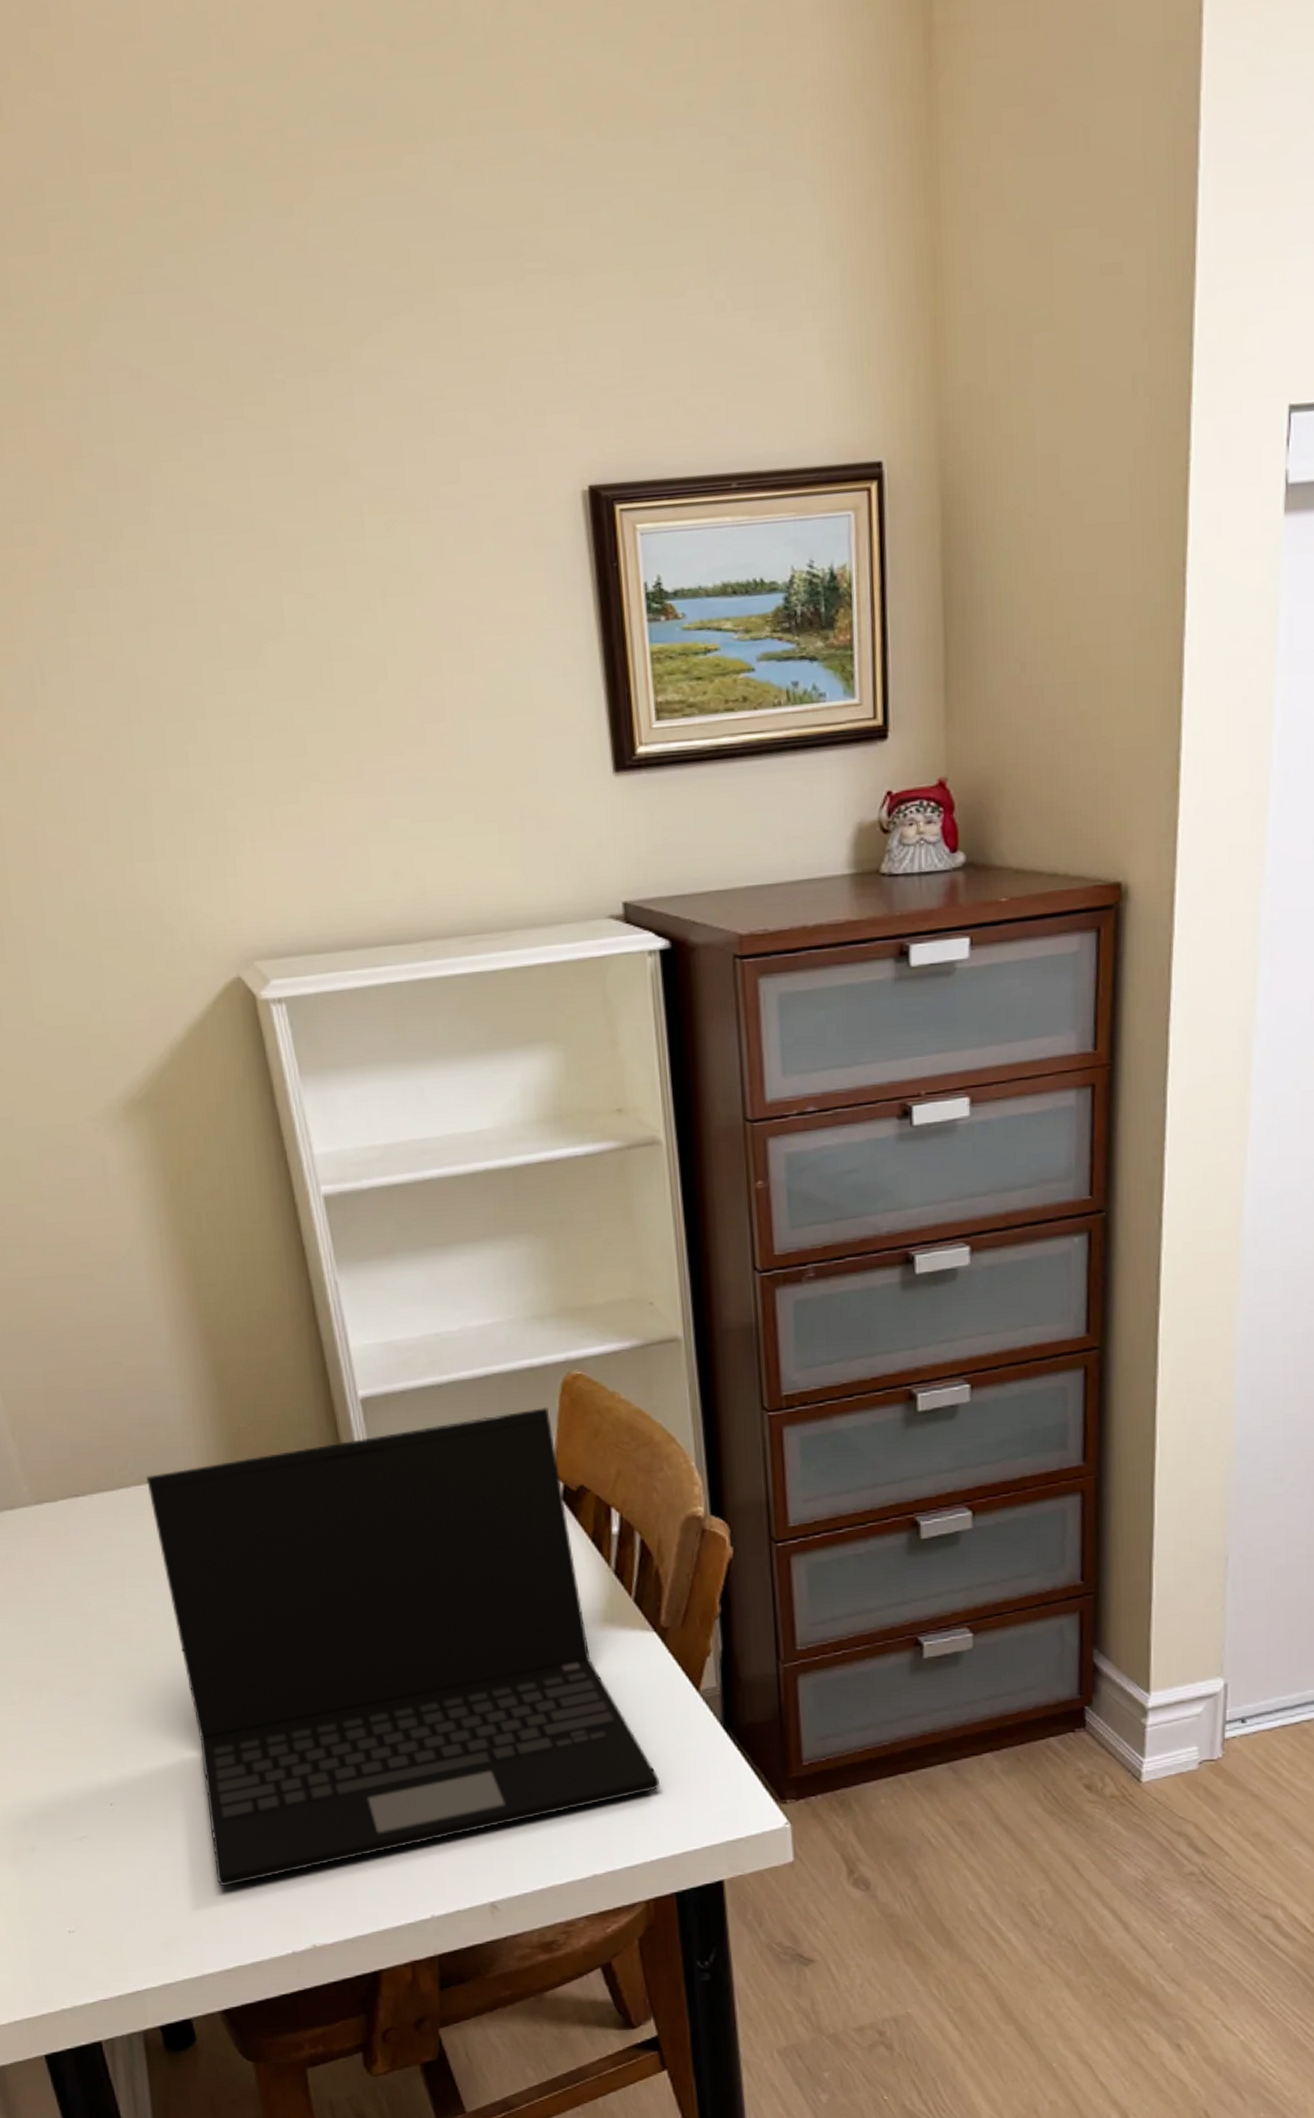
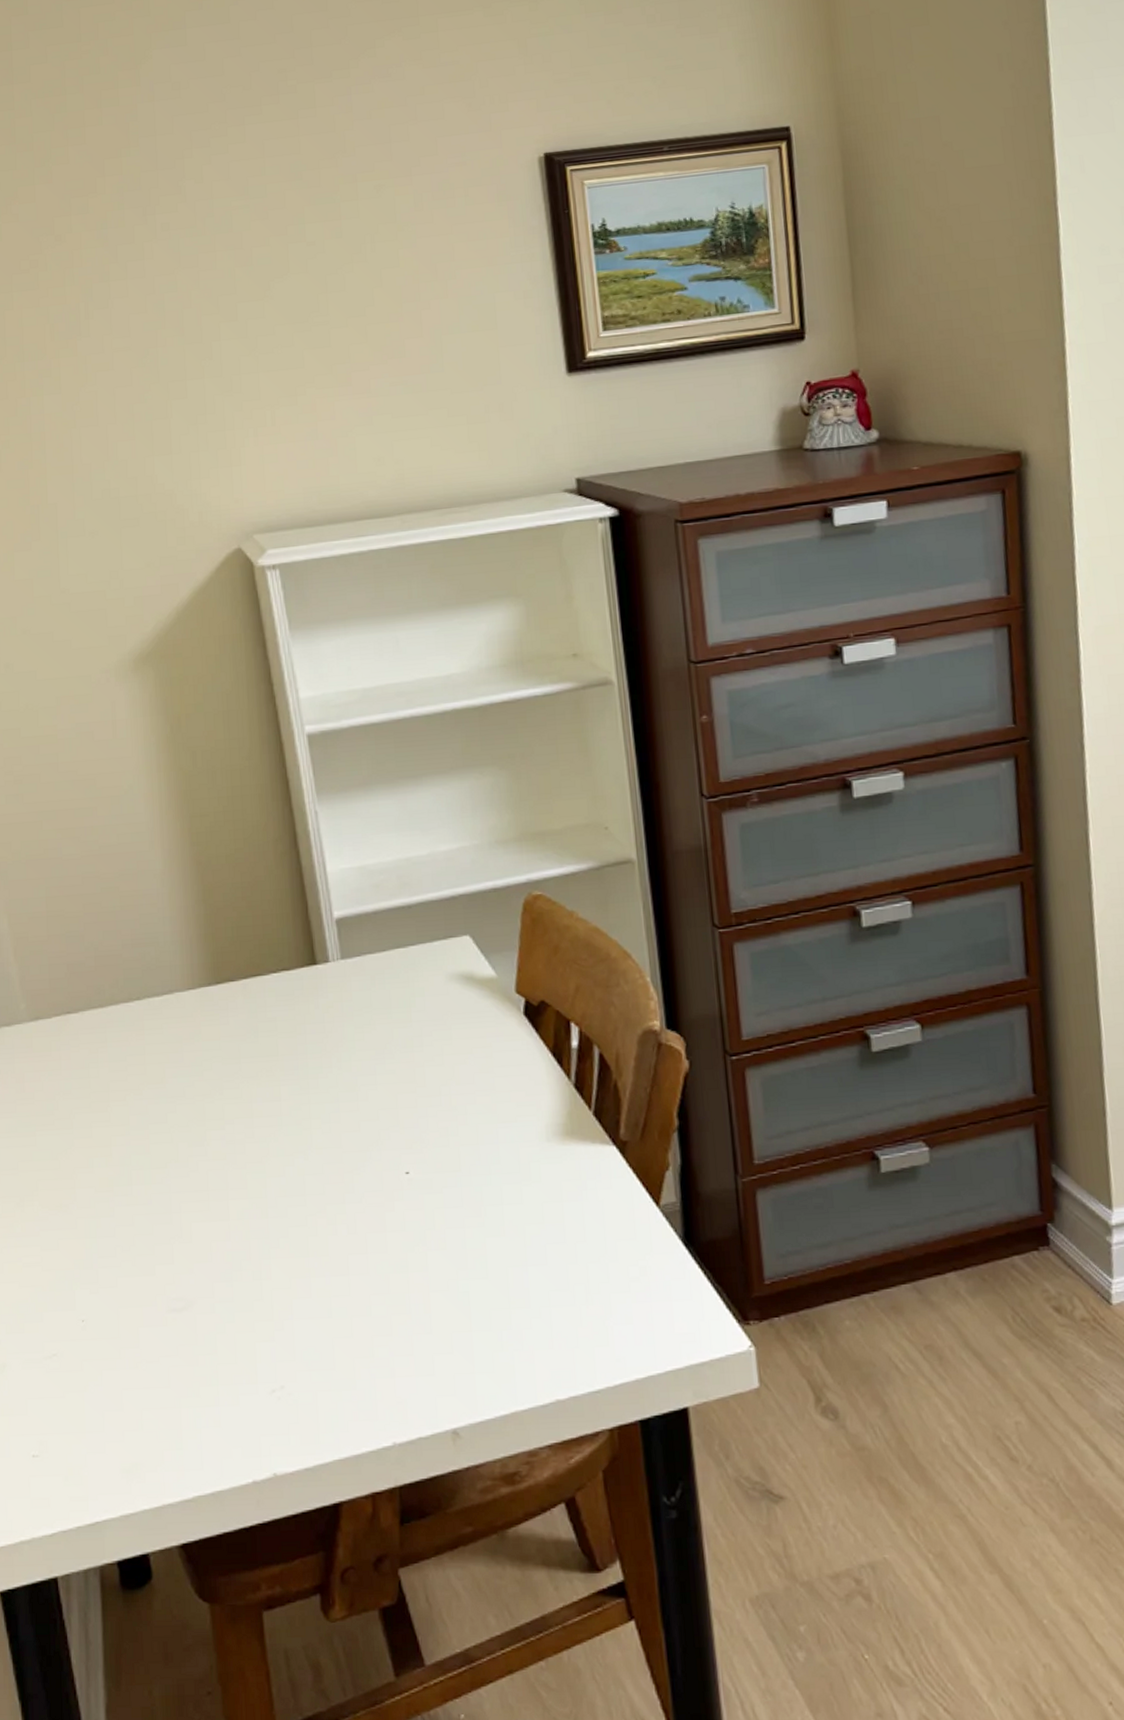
laptop: present [146,1407,660,1886] -> none [134,926,622,1408]

